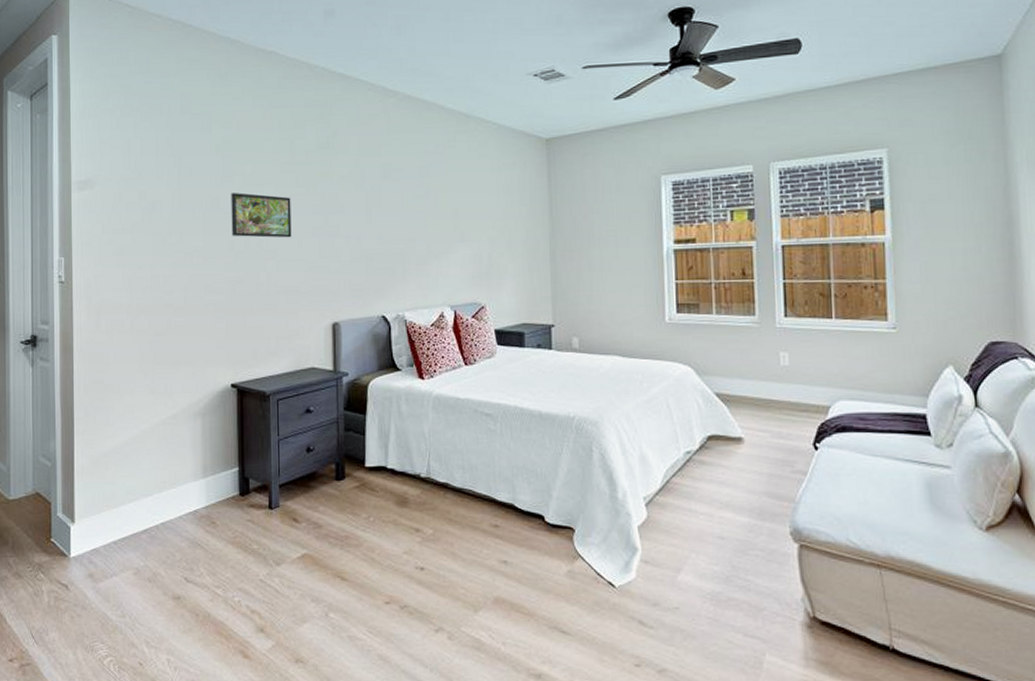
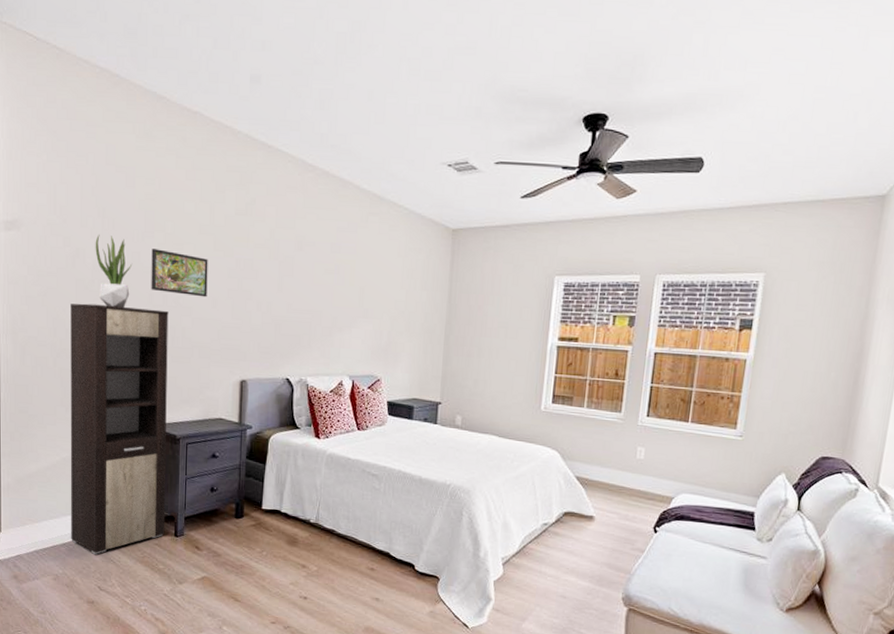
cabinet: none [147,256,258,539] -> present [70,303,169,554]
potted plant: none [172,184,211,259] -> present [95,235,132,309]

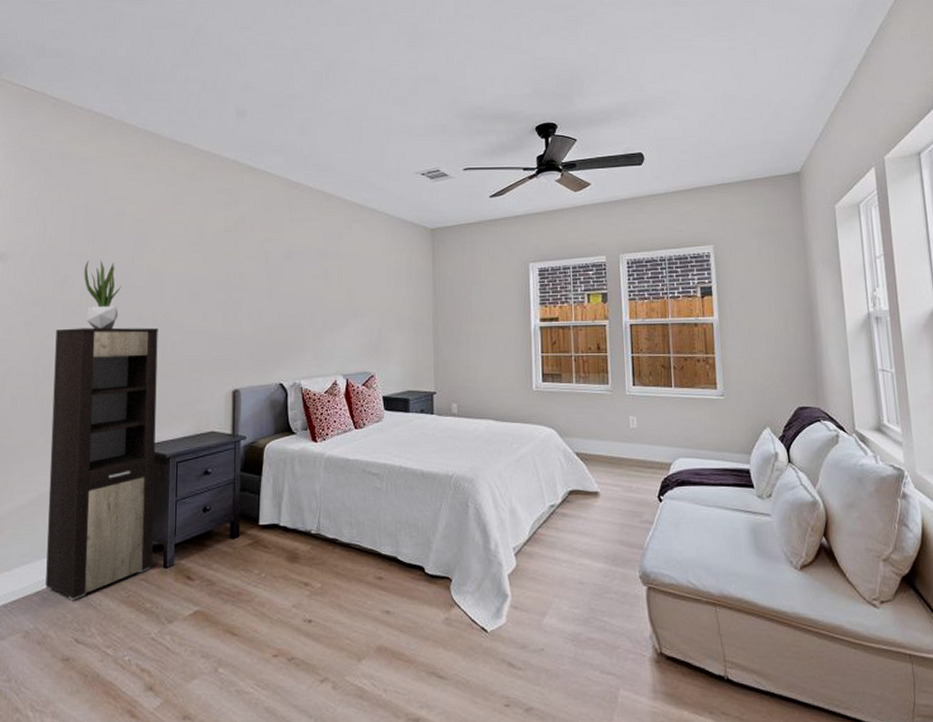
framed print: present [151,249,208,298] -> none [140,269,199,312]

